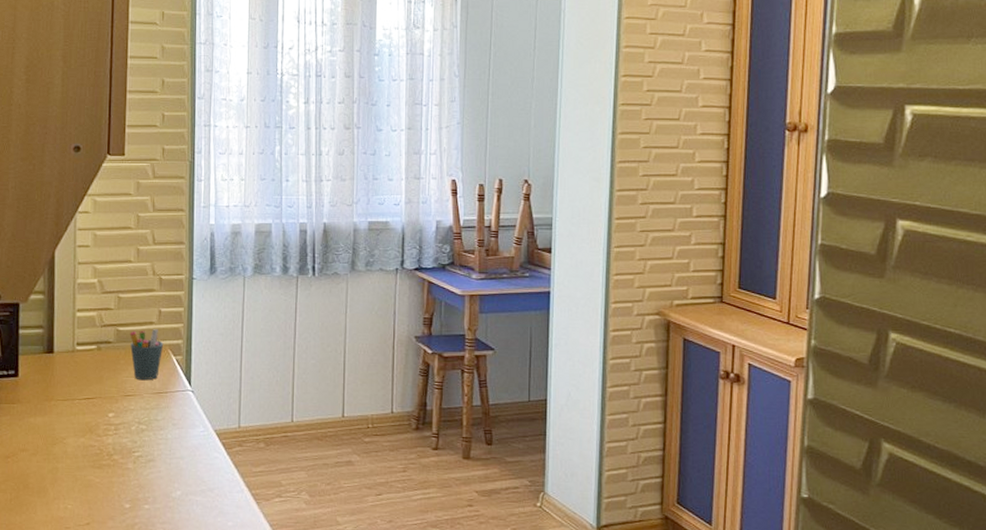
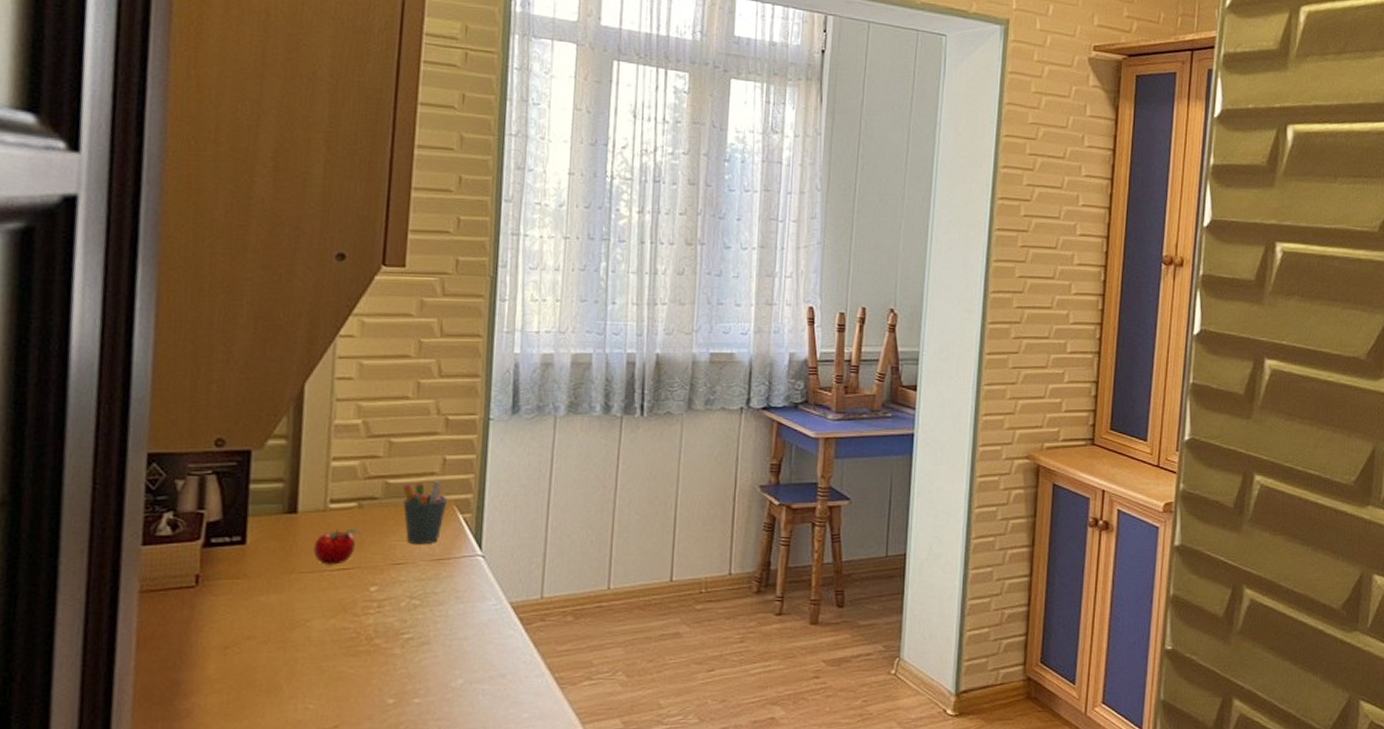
apple: none [66,366,100,395] -> present [313,528,361,565]

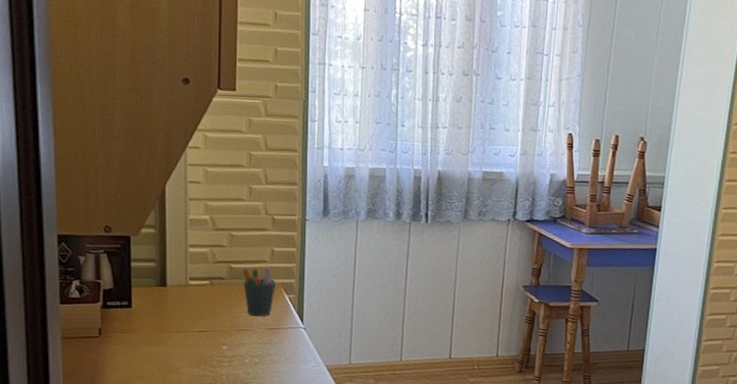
apple: present [313,528,361,565] -> none [180,300,213,328]

